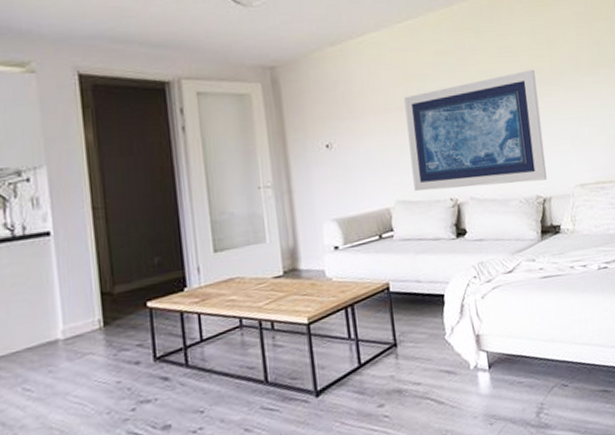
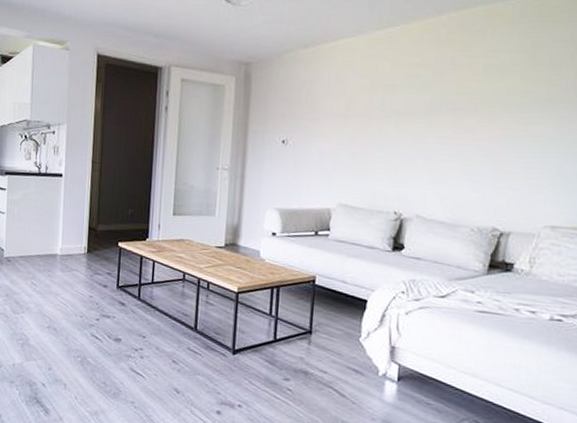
wall art: present [404,69,547,192] -> none [359,92,524,213]

